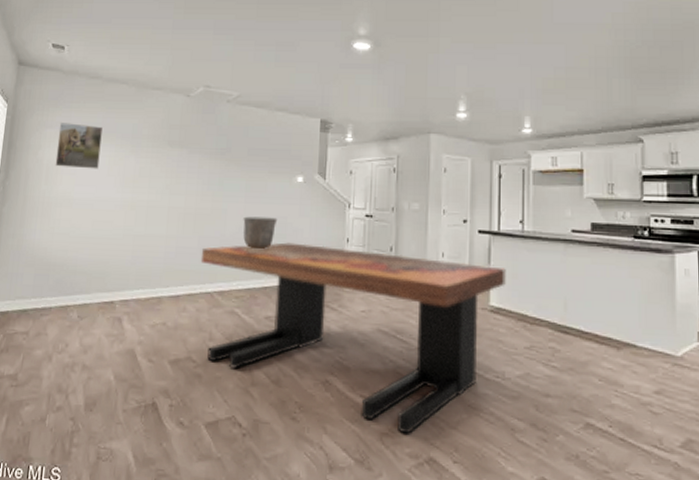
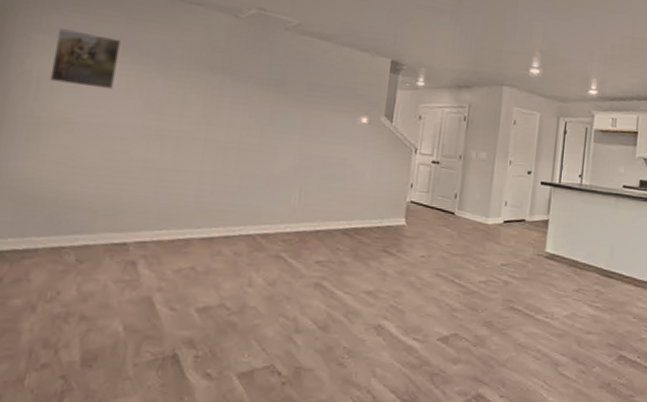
dining table: present [200,242,506,434] -> none [242,184,563,373]
ceramic pot: present [243,216,278,249] -> none [295,155,336,191]

